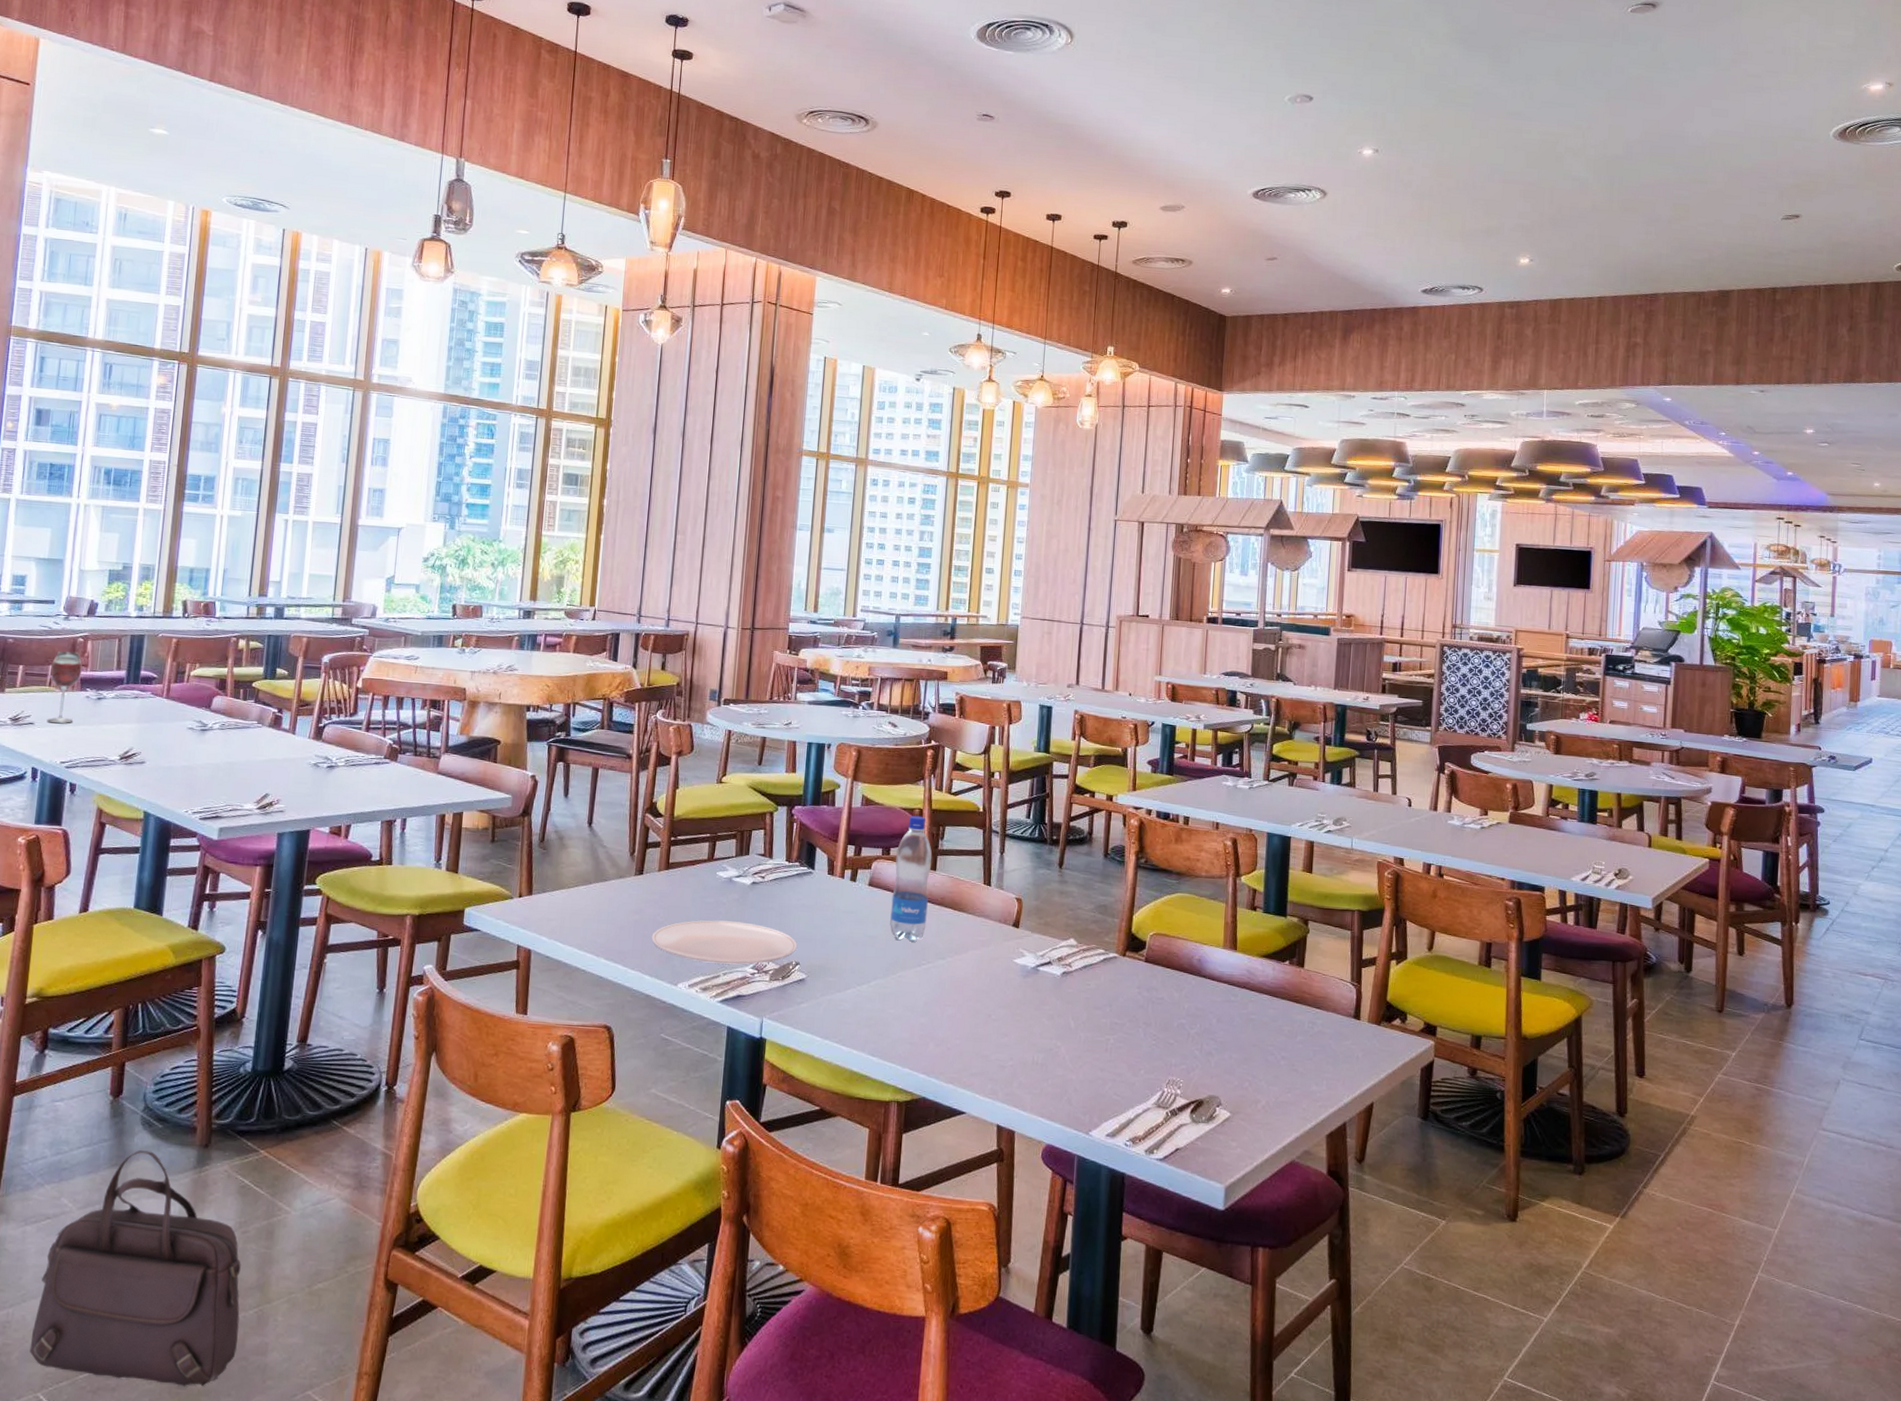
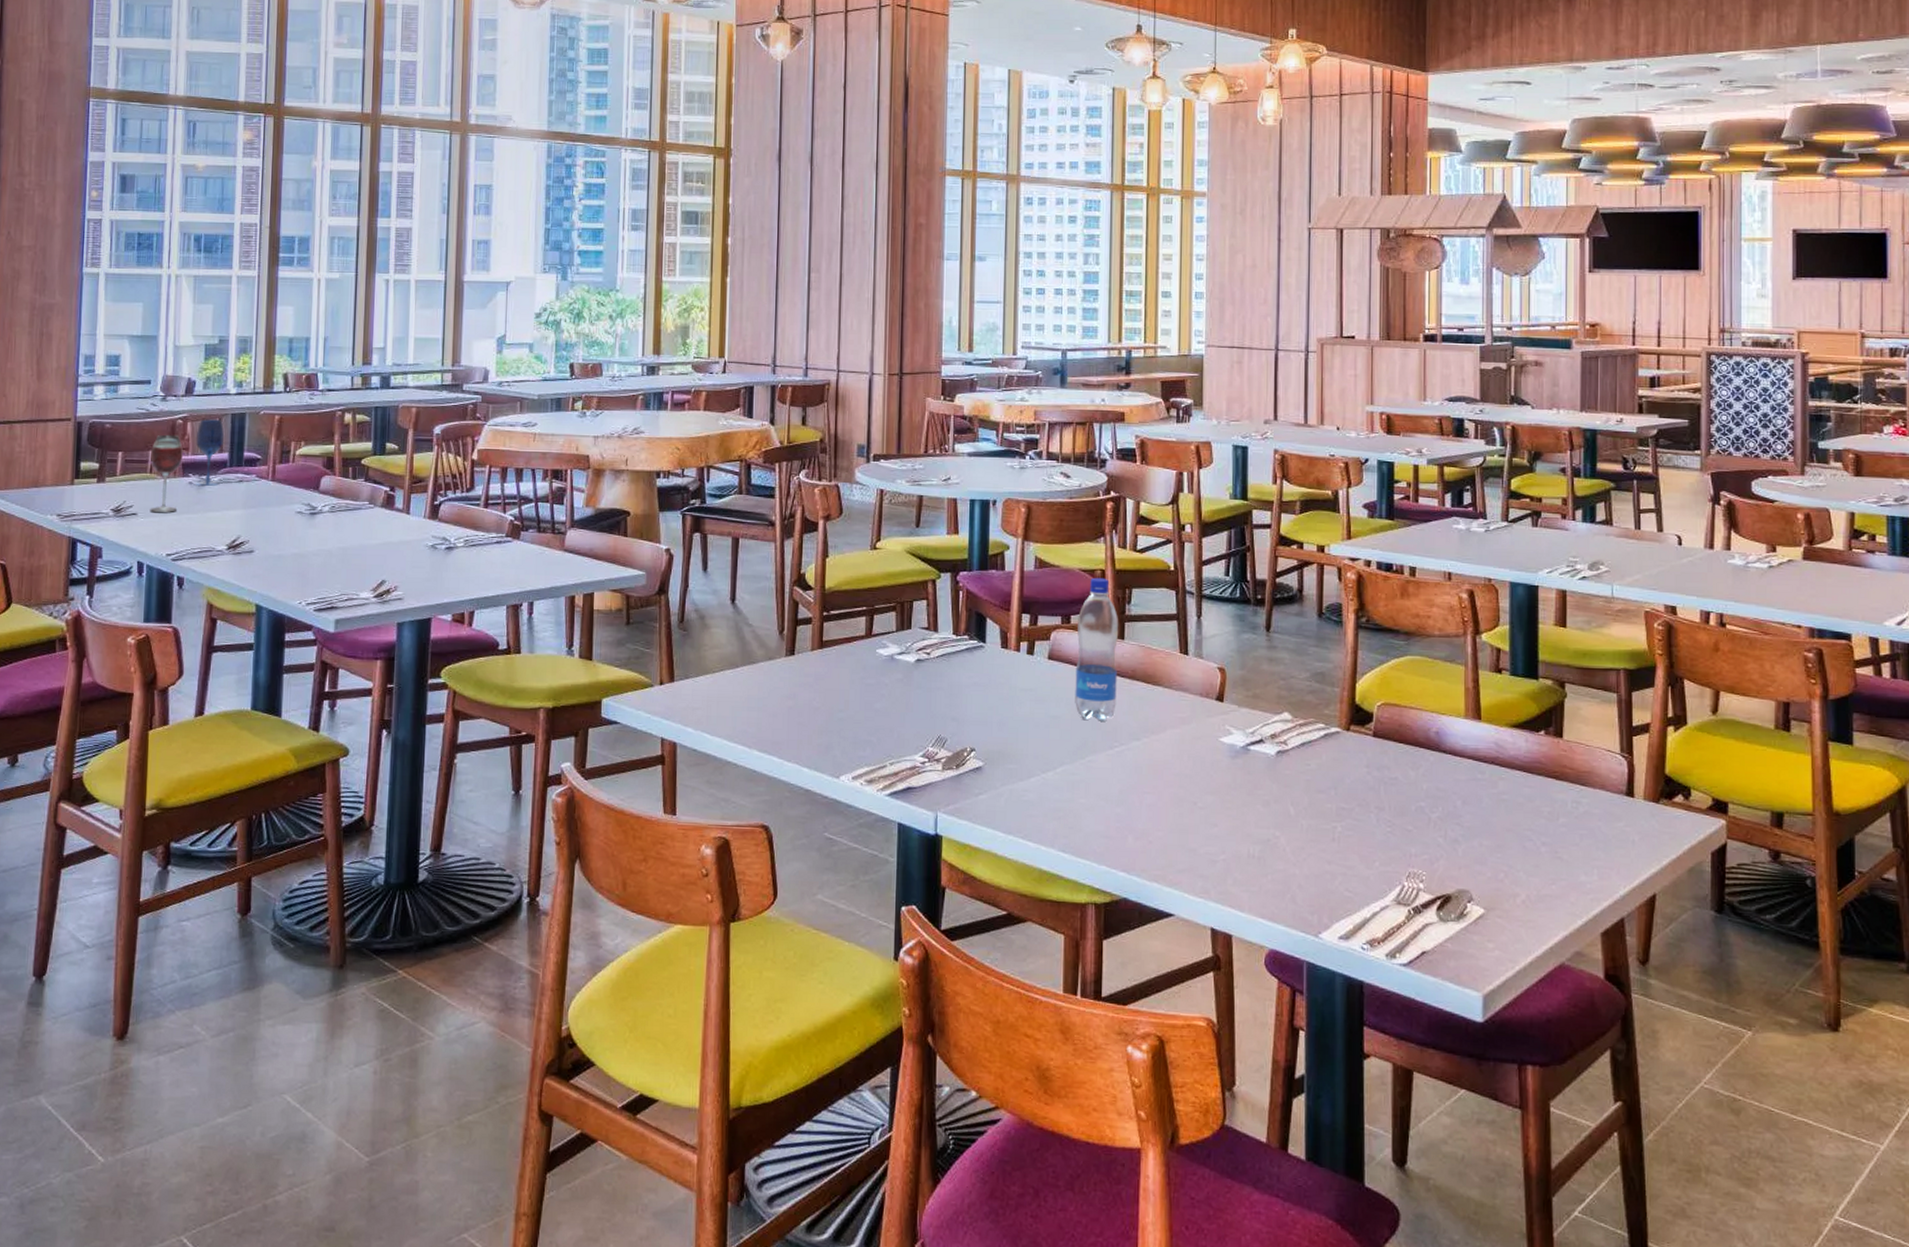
handbag: present [29,1150,241,1386] -> none [170,972,387,1228]
wineglass: none [93,638,124,701] -> present [195,419,225,487]
plate: present [651,920,797,965] -> none [808,703,971,753]

